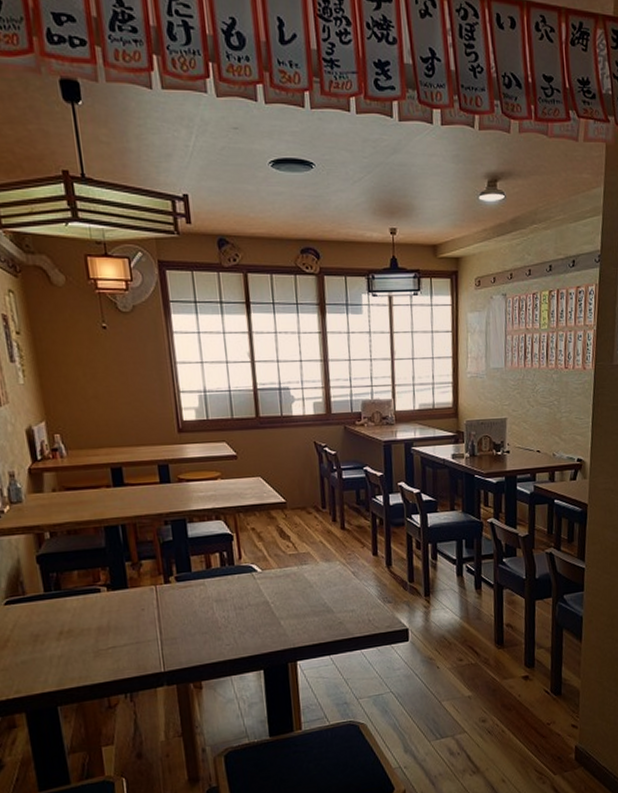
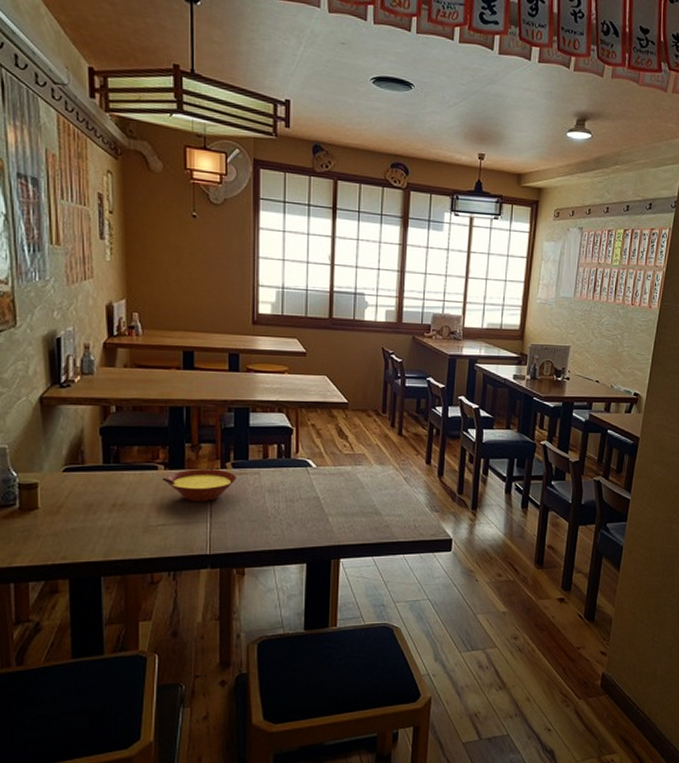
soup bowl: none [105,584,182,621] -> present [161,469,237,502]

